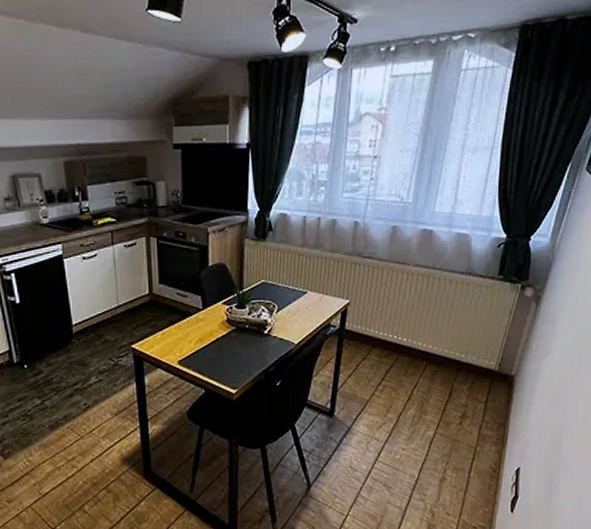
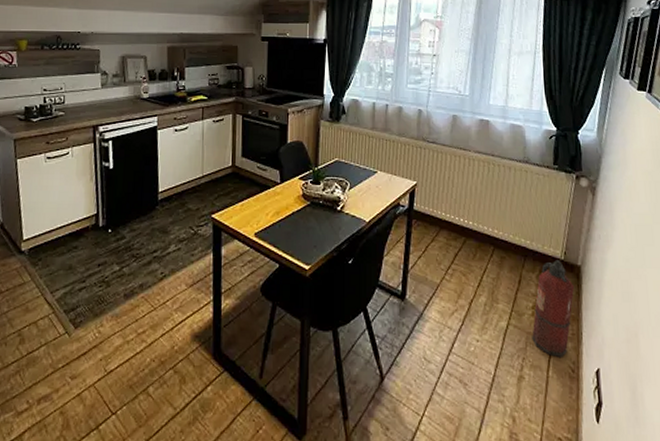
fire extinguisher: none [457,371,505,460] -> present [532,260,574,357]

